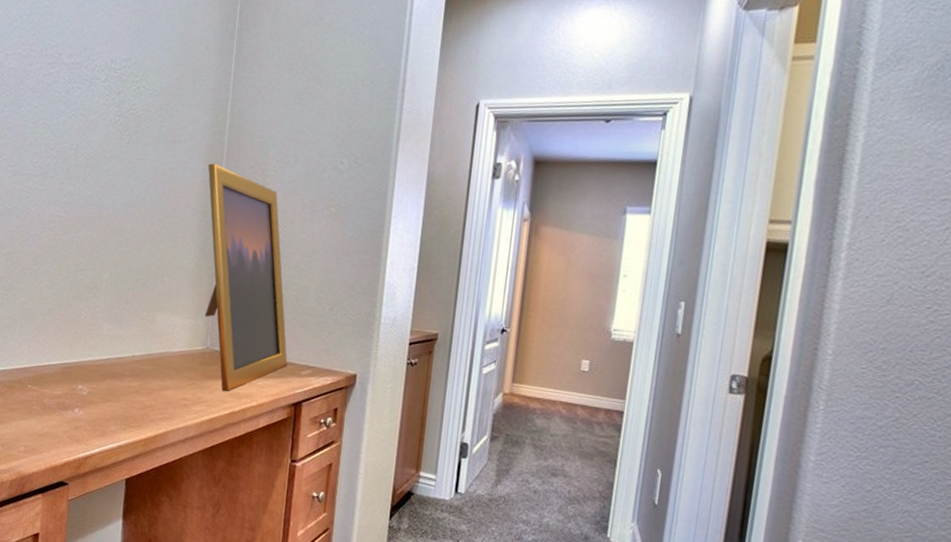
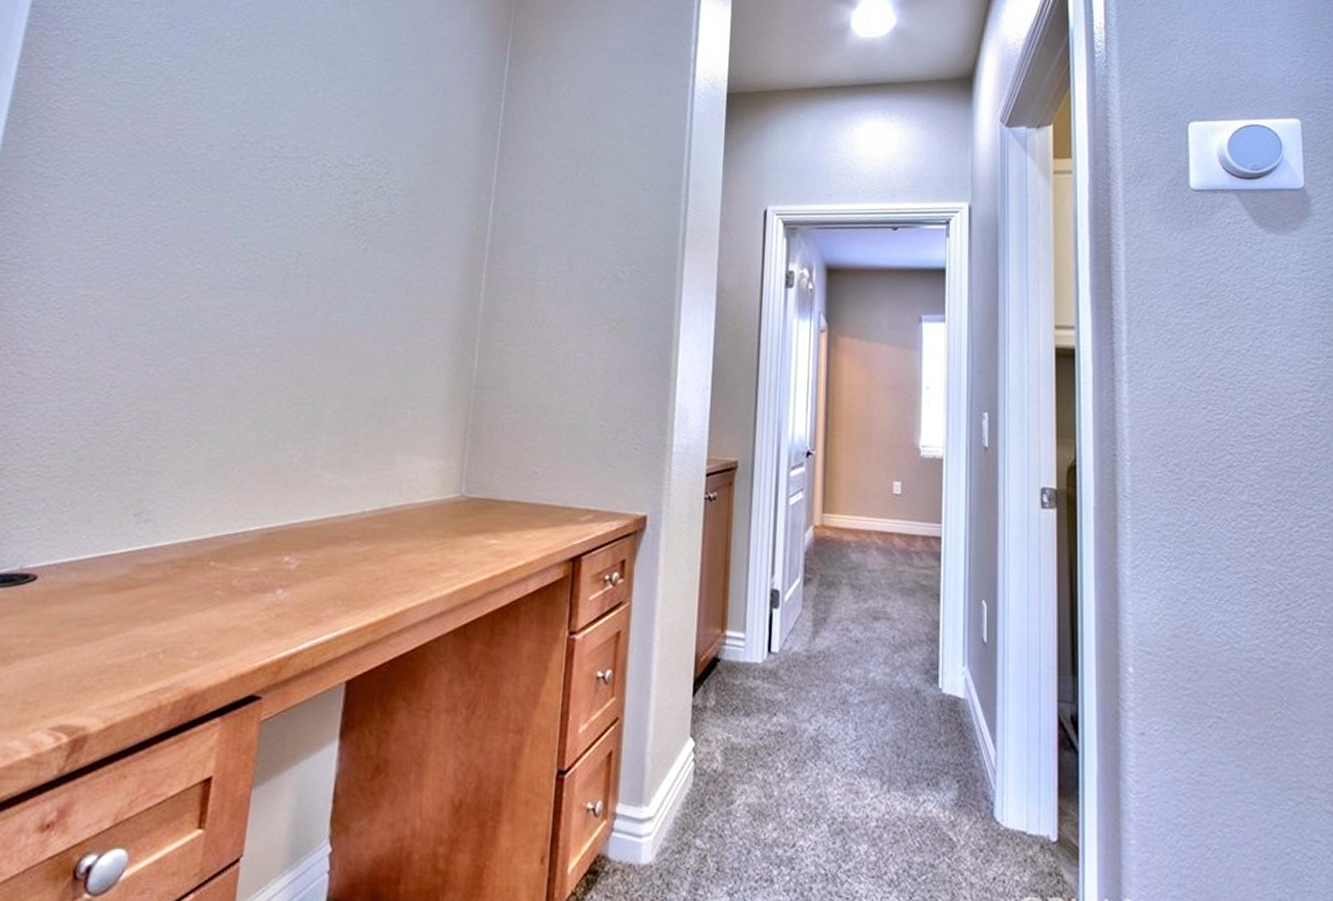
picture frame: present [204,163,288,392] -> none [458,272,564,550]

